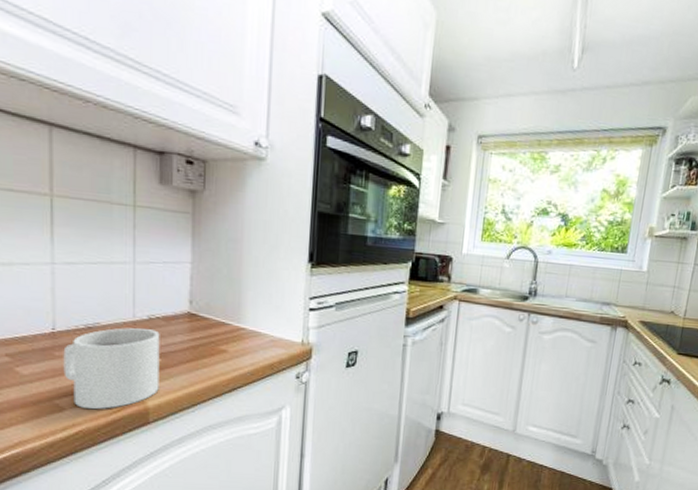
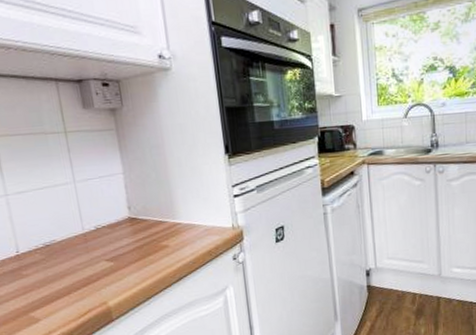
mug: present [63,327,160,410] -> none [29,237,116,317]

